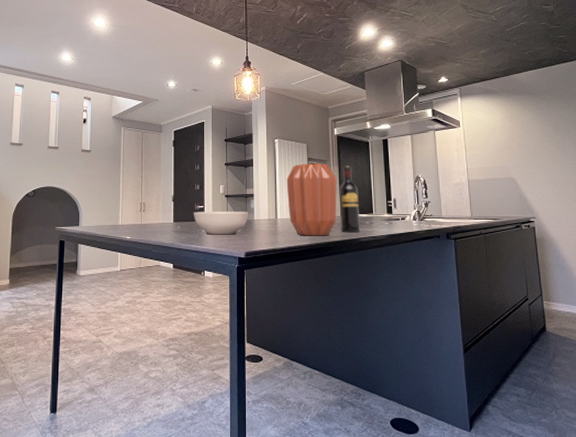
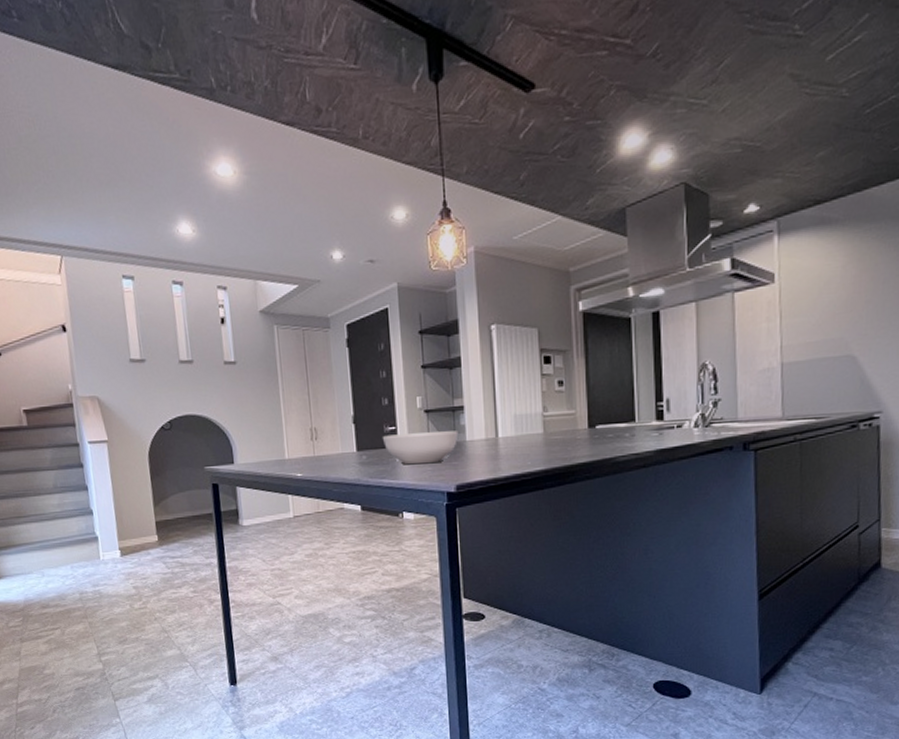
vase: present [286,163,337,236] -> none [509,355,583,459]
wine bottle: present [339,166,360,233] -> none [586,355,617,451]

